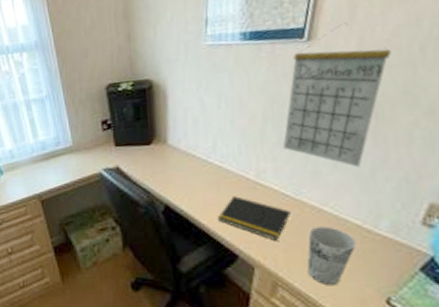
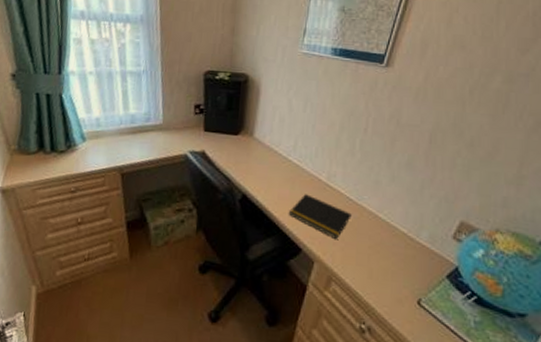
calendar: present [282,22,391,167] -> none [353,57,448,183]
cup: present [307,226,357,285] -> none [358,230,401,284]

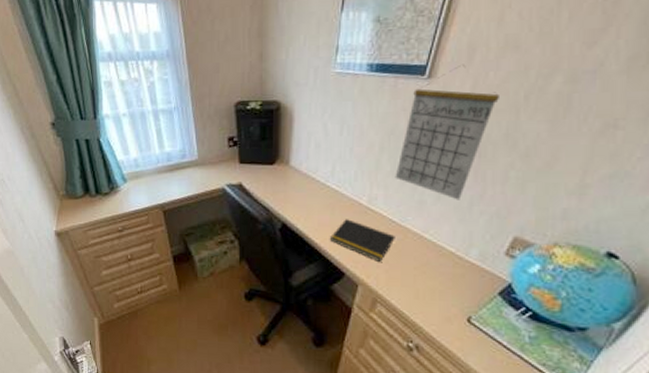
calendar: none [353,57,448,183] -> present [395,64,499,200]

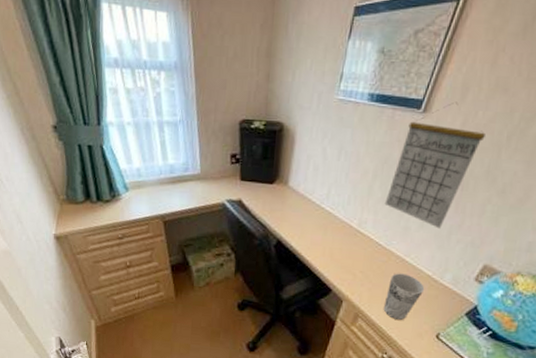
notepad: present [330,219,395,262] -> none [321,240,380,281]
cup: none [404,251,449,303] -> present [383,273,425,320]

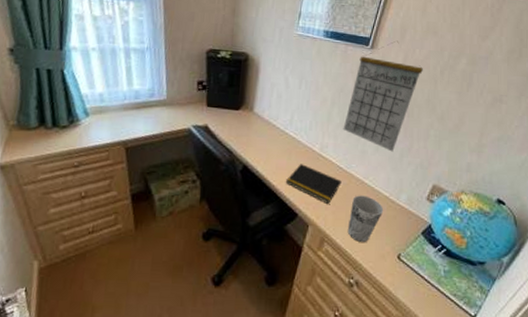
notepad: none [321,240,380,281] -> present [286,164,342,204]

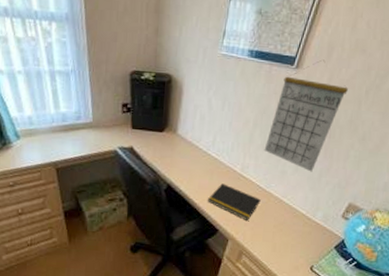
cup: present [347,195,384,242] -> none [264,212,300,255]

